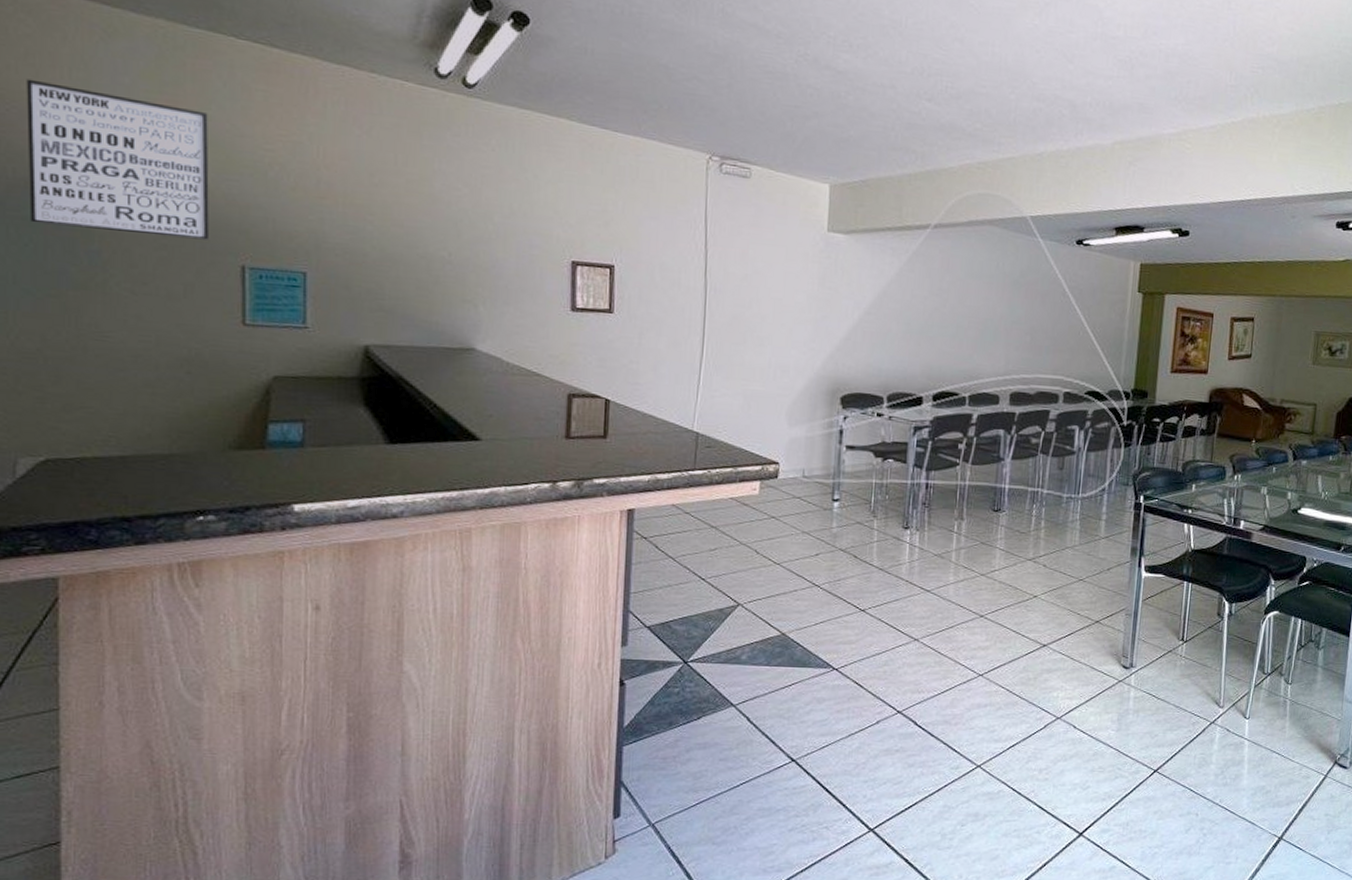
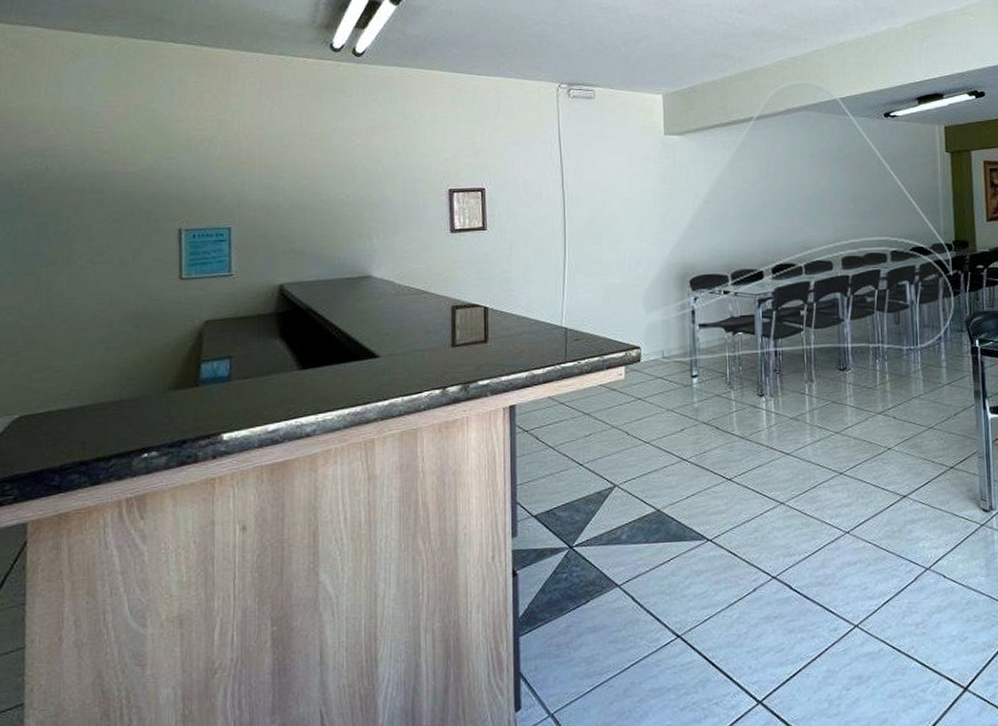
wall art: present [26,79,210,240] -> none [12,98,154,215]

